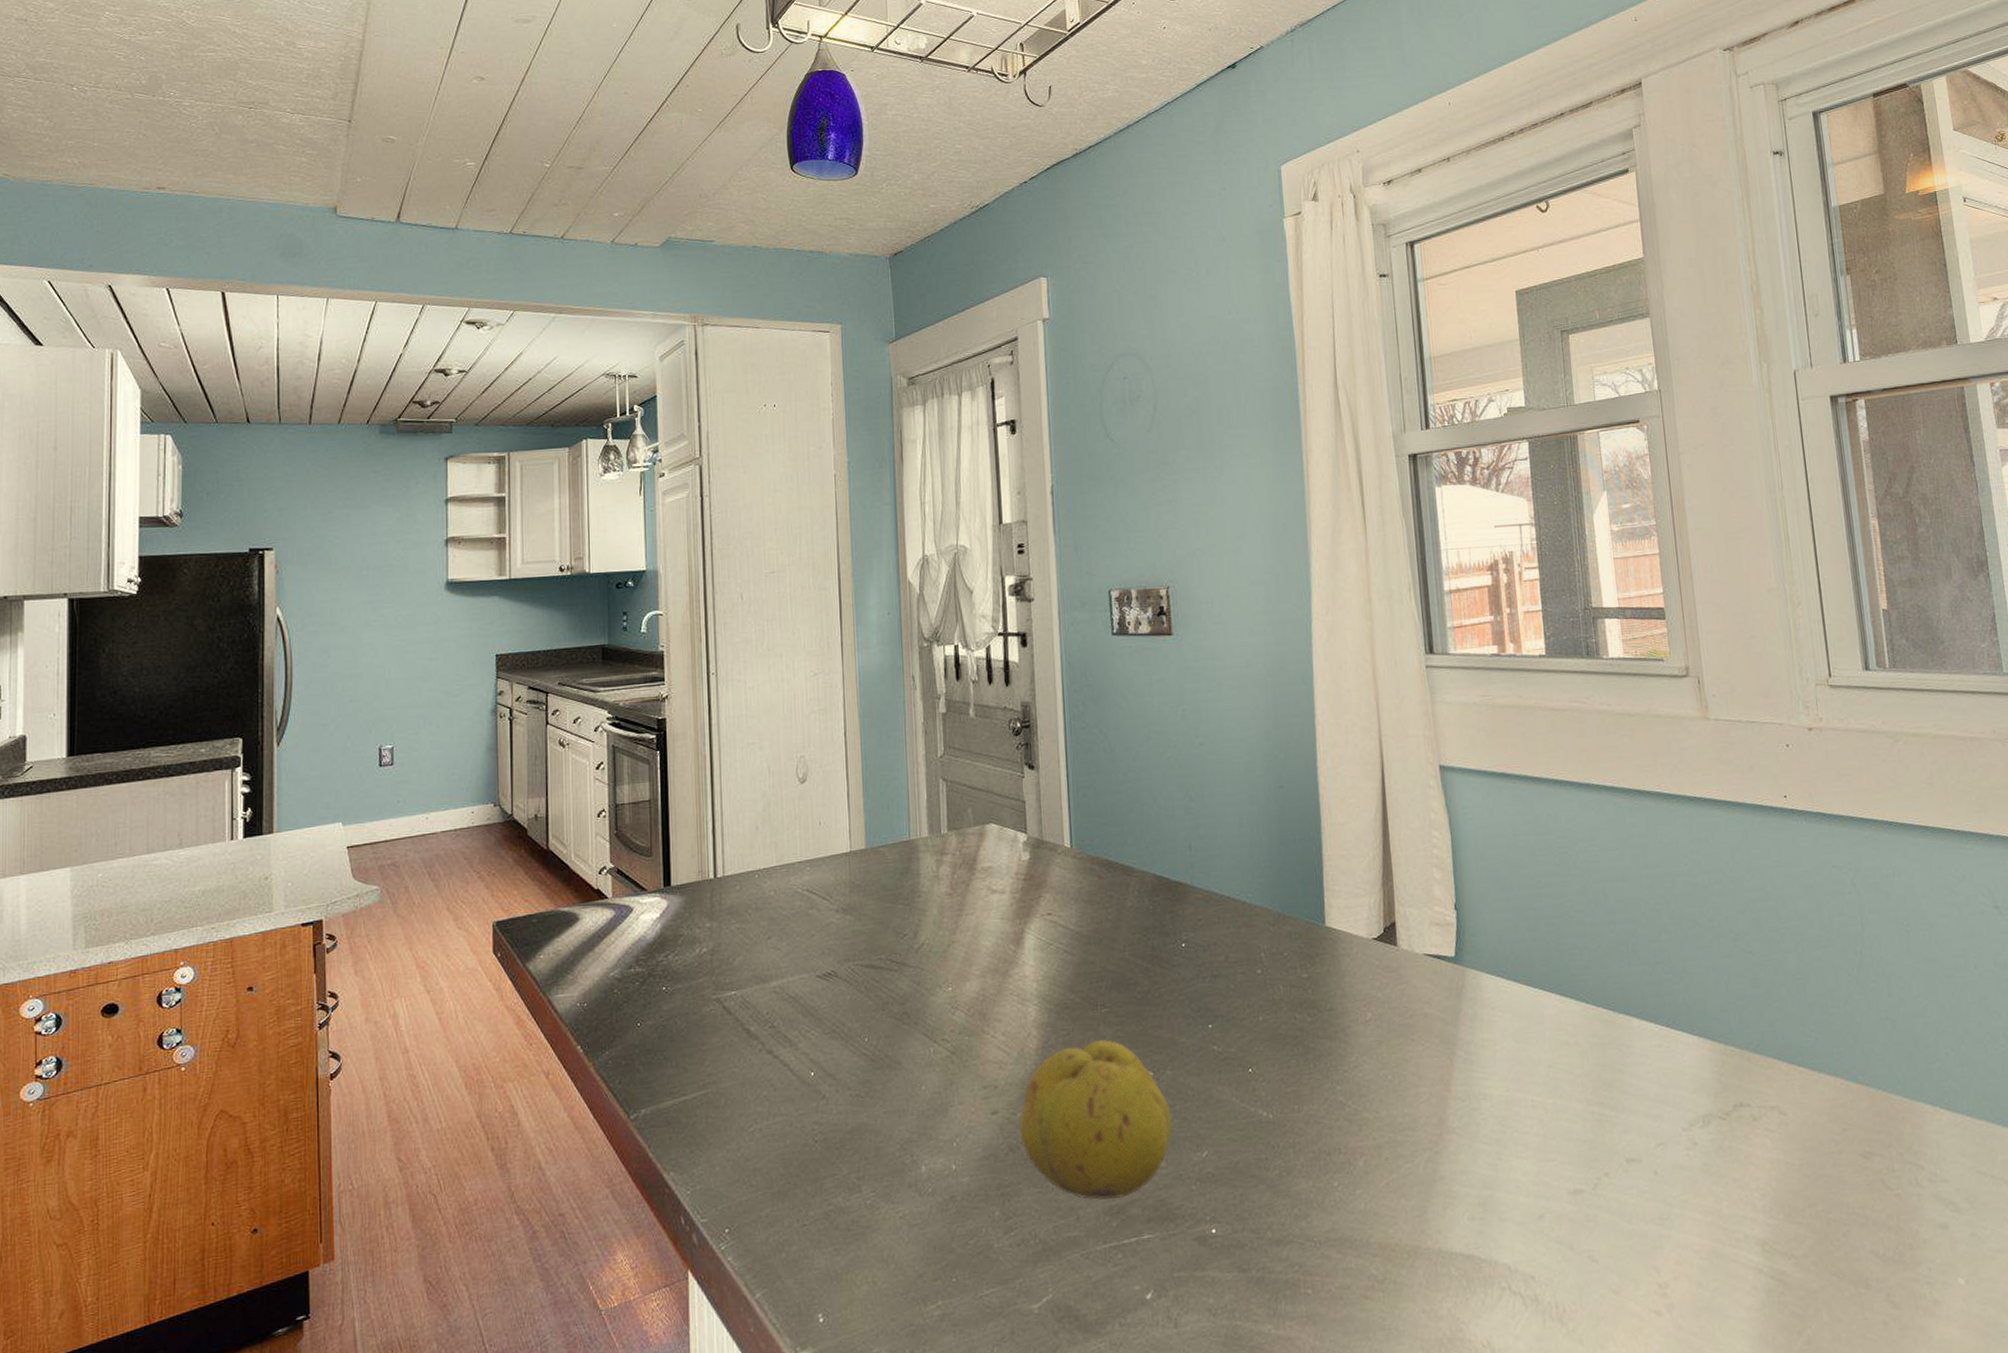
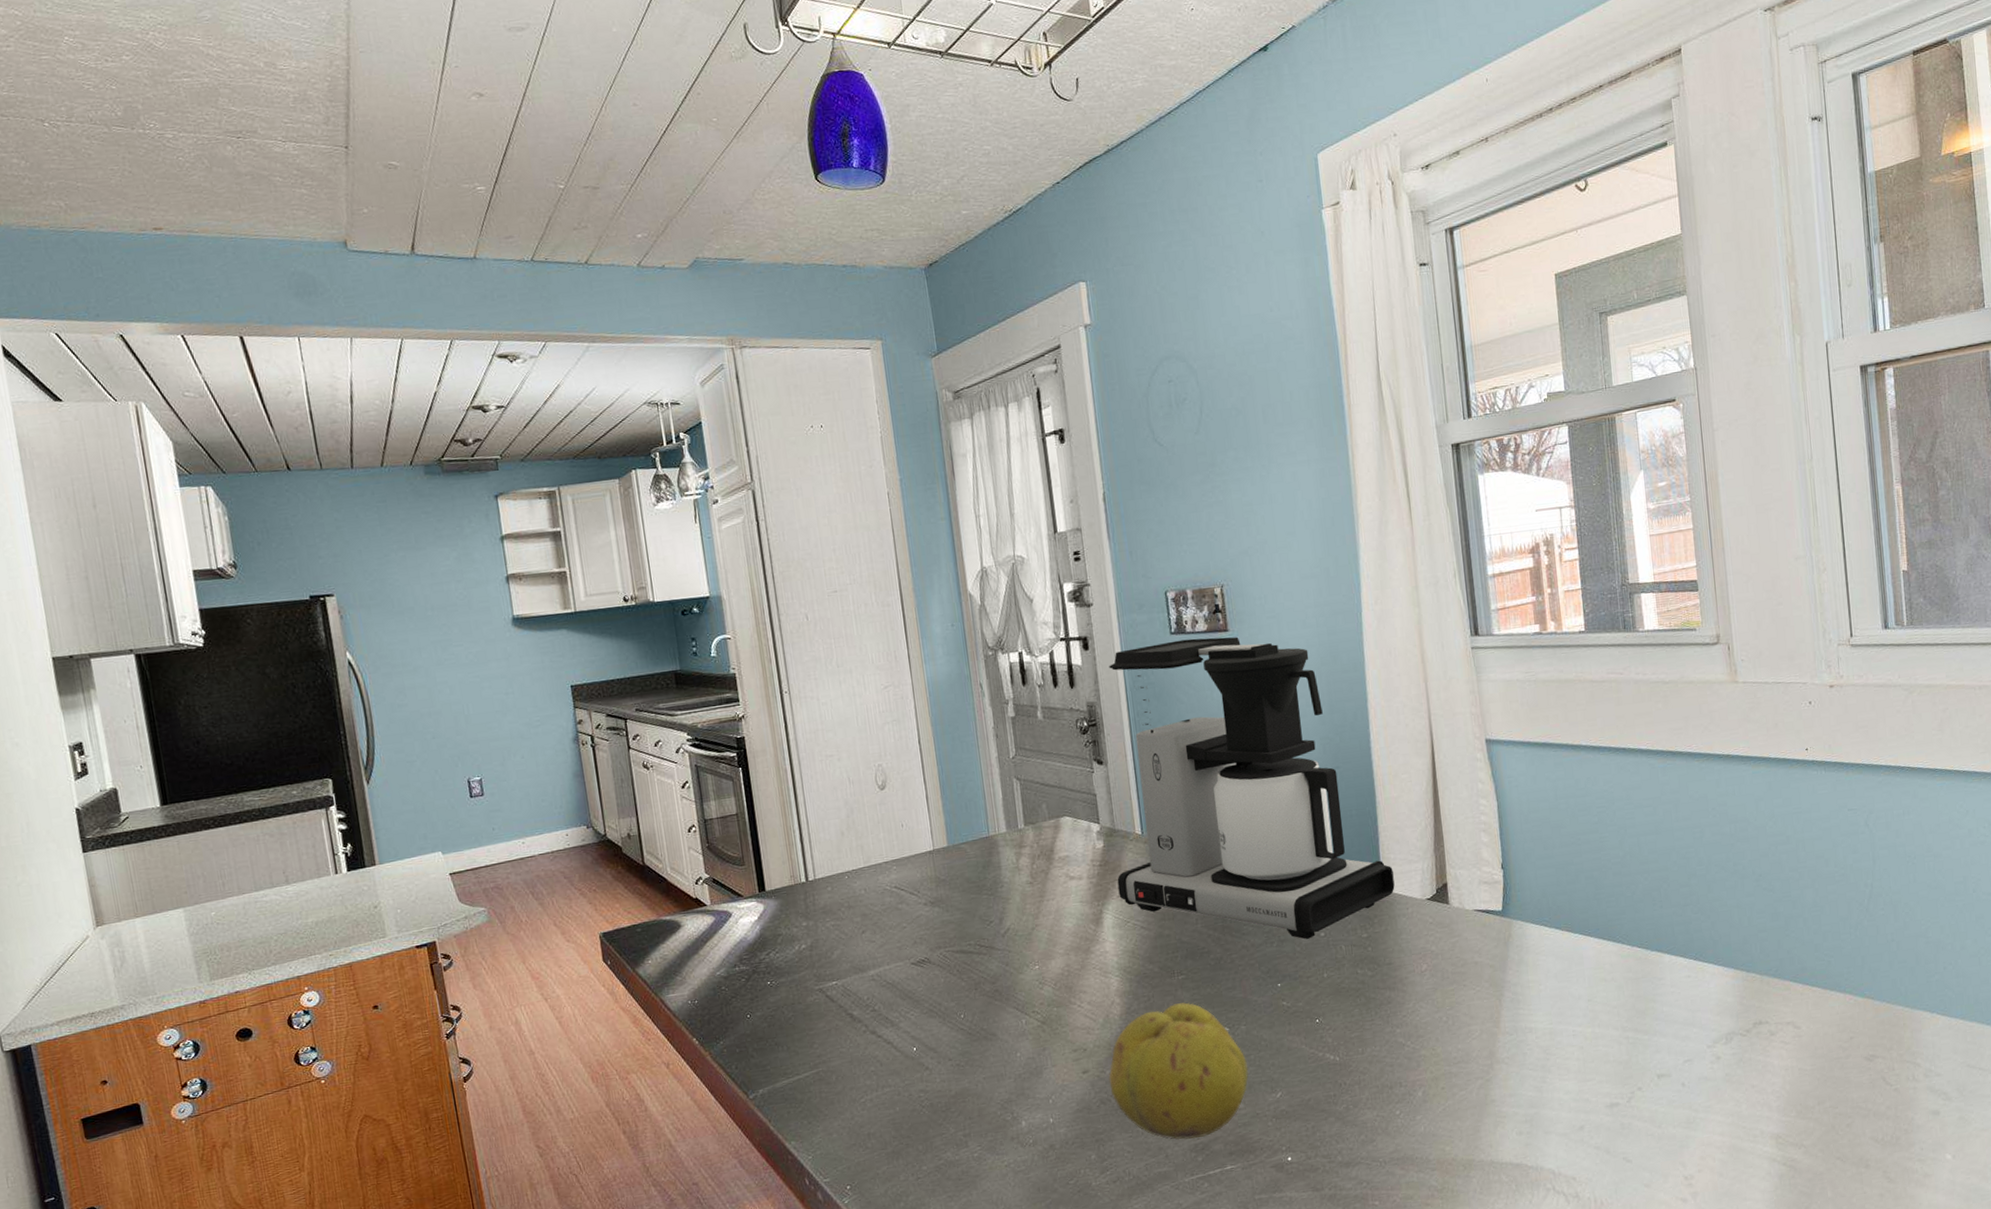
coffee maker: none [1042,640,1339,976] -> present [1109,637,1395,940]

